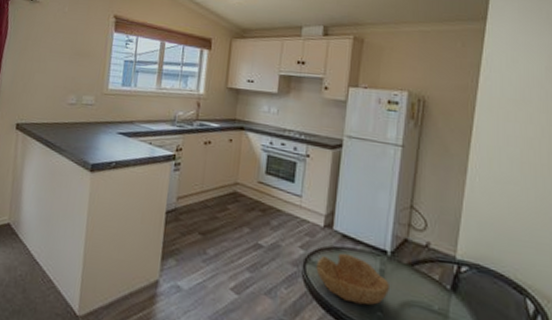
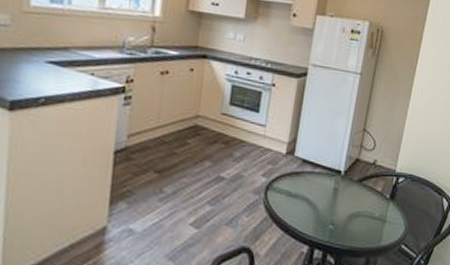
bowl: present [316,253,389,305] -> none [277,176,341,221]

